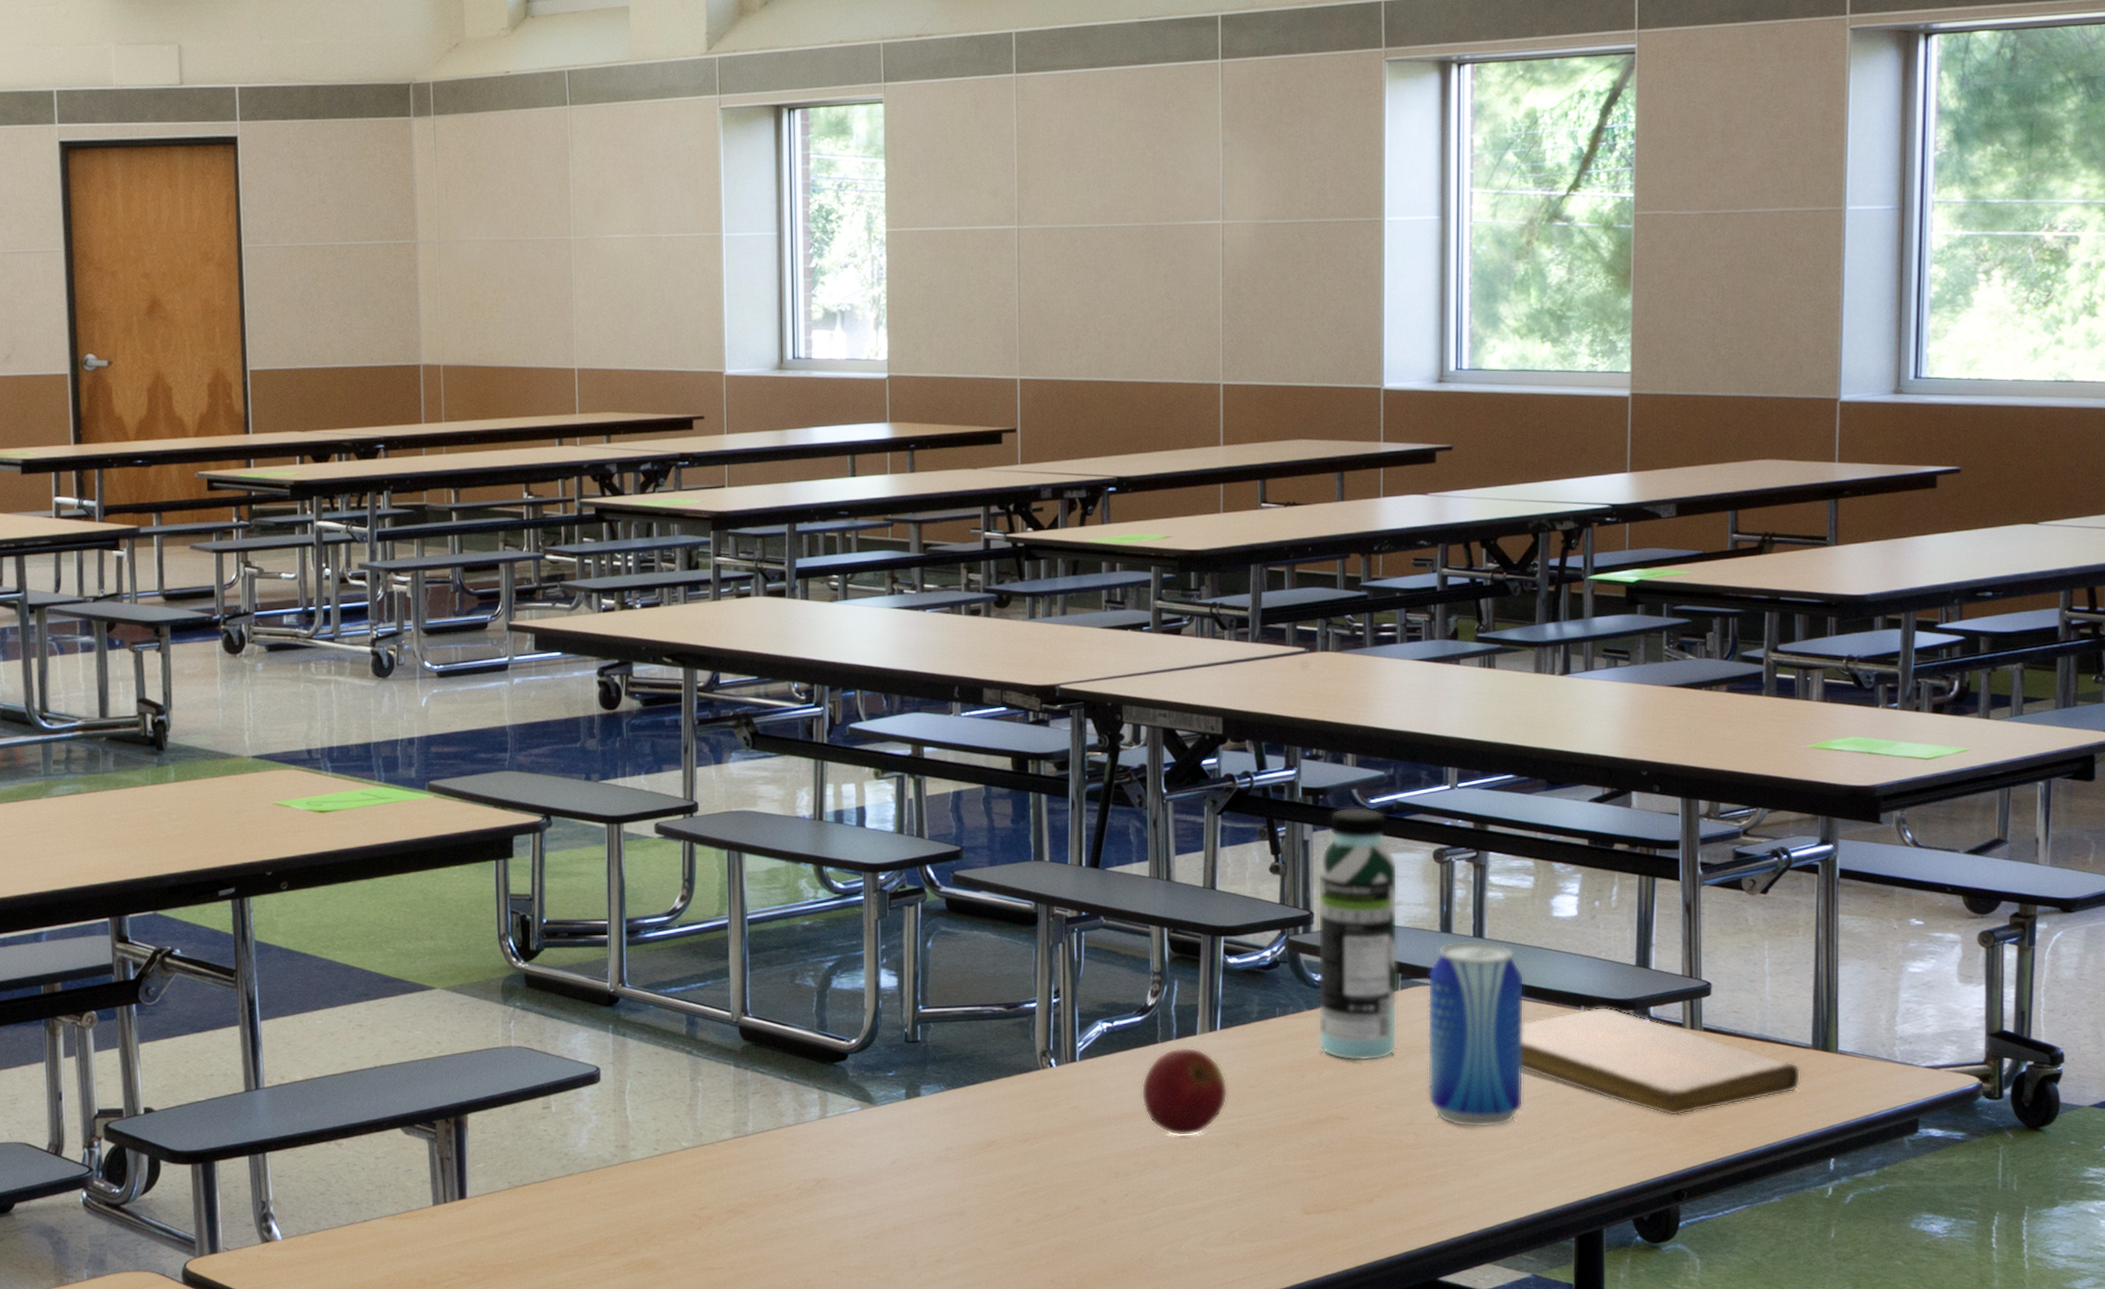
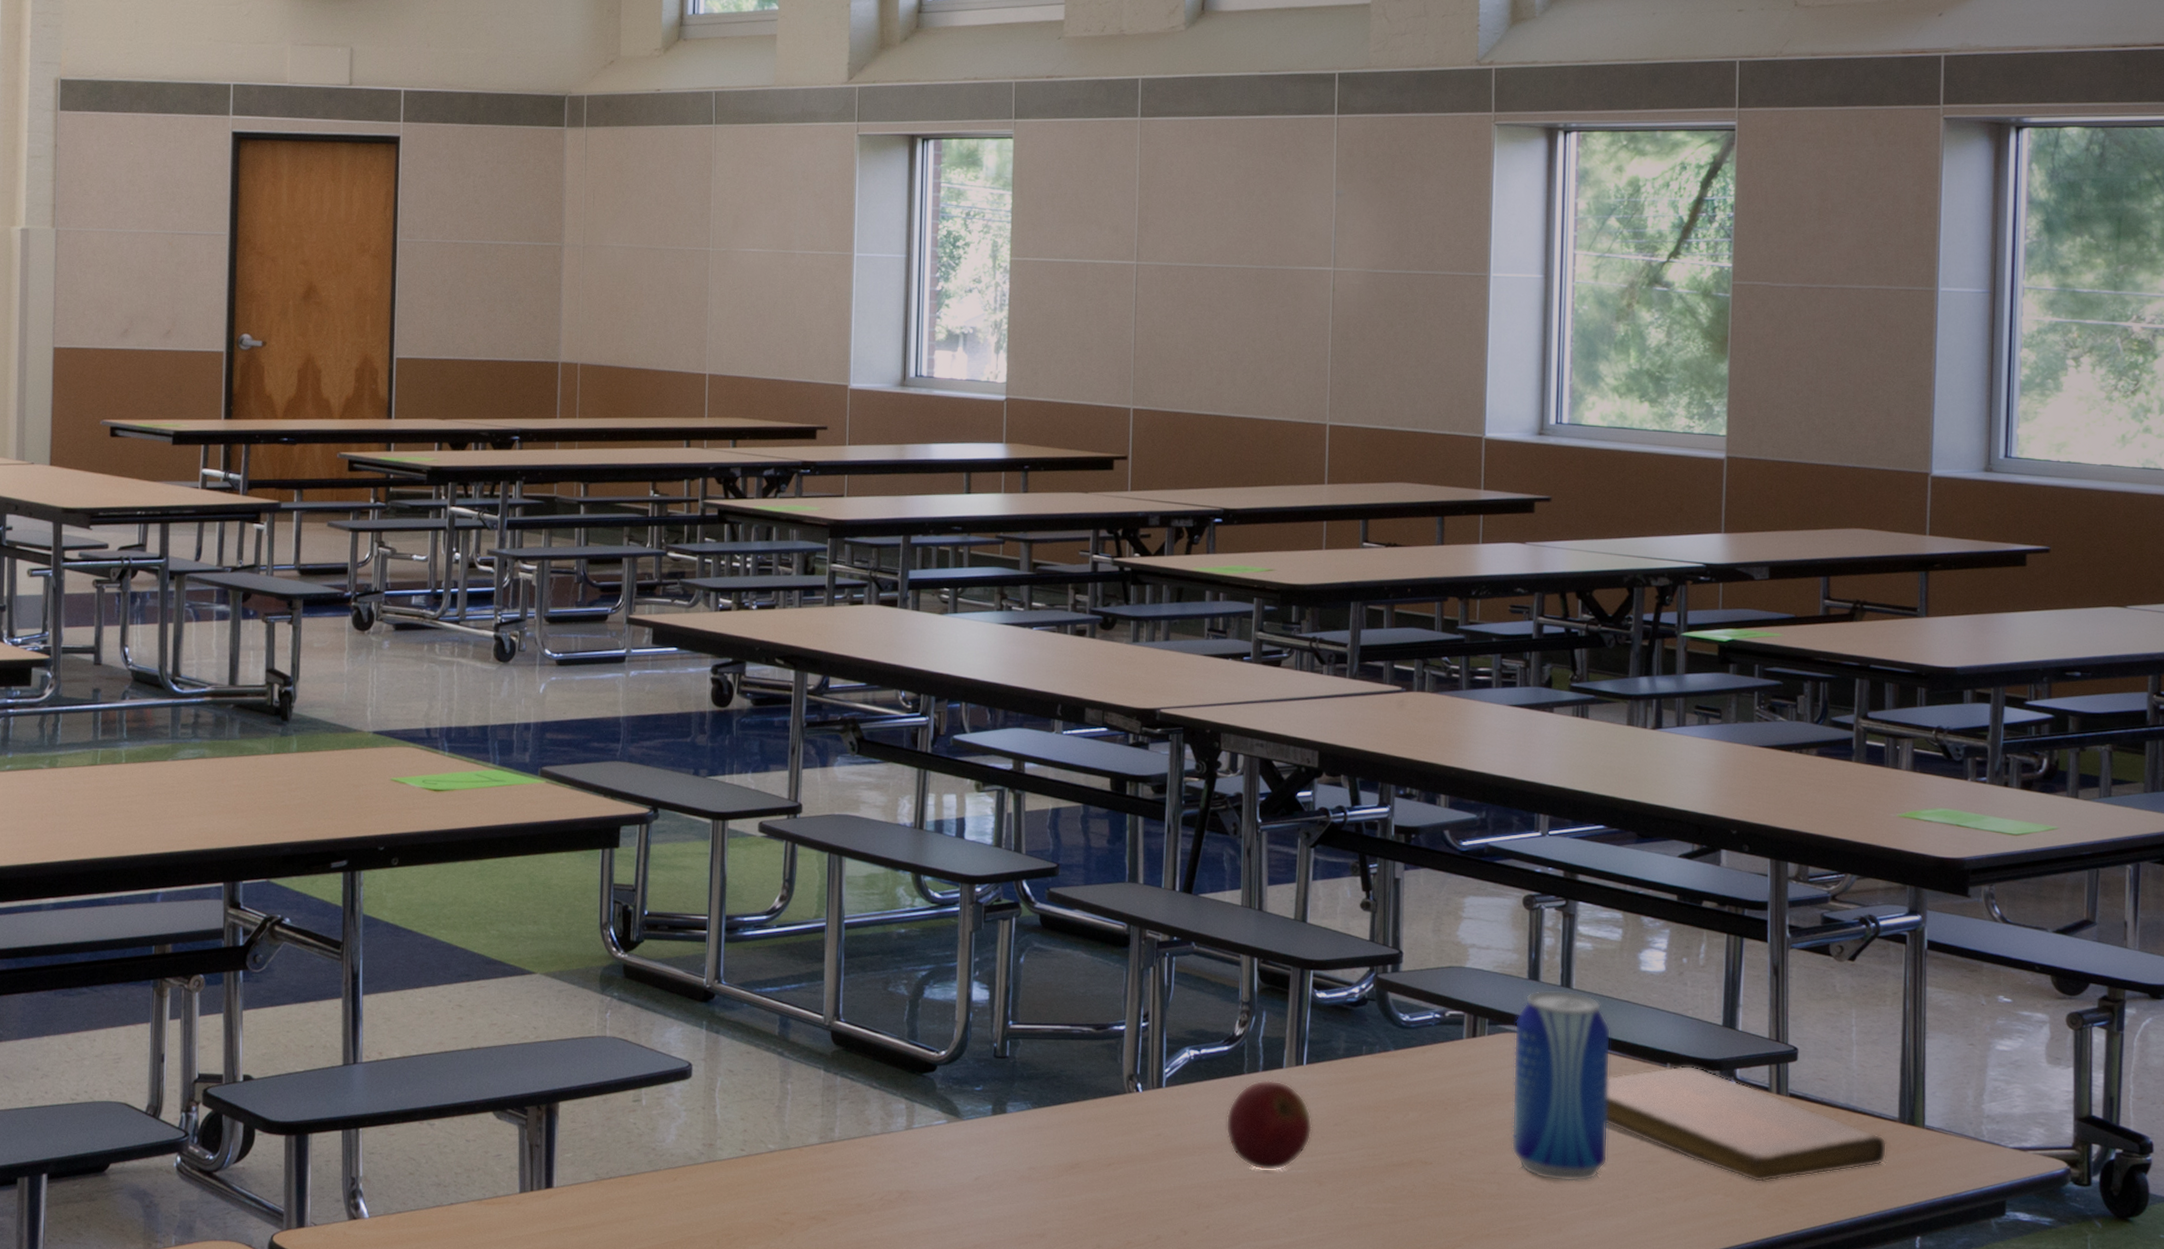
water bottle: present [1318,807,1398,1061] -> none [1403,848,1487,1106]

